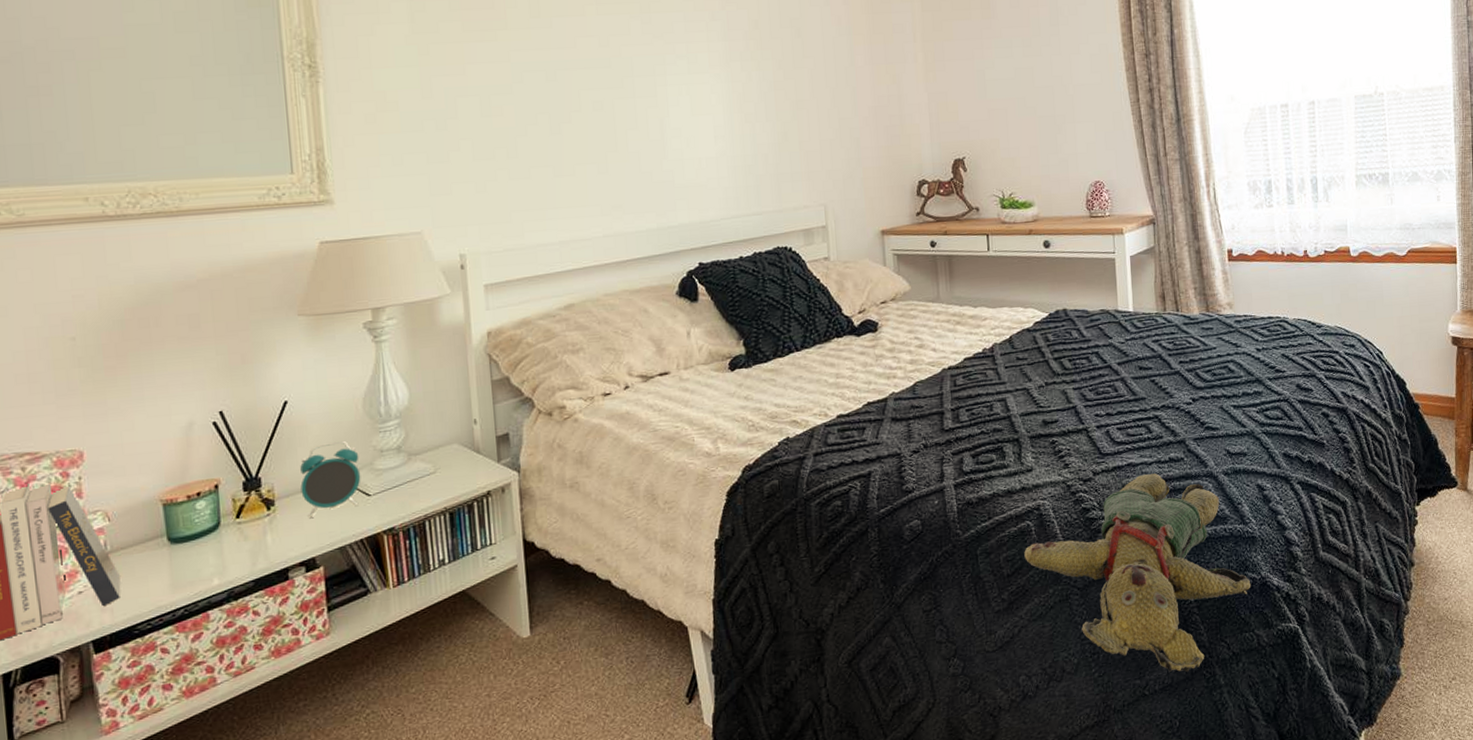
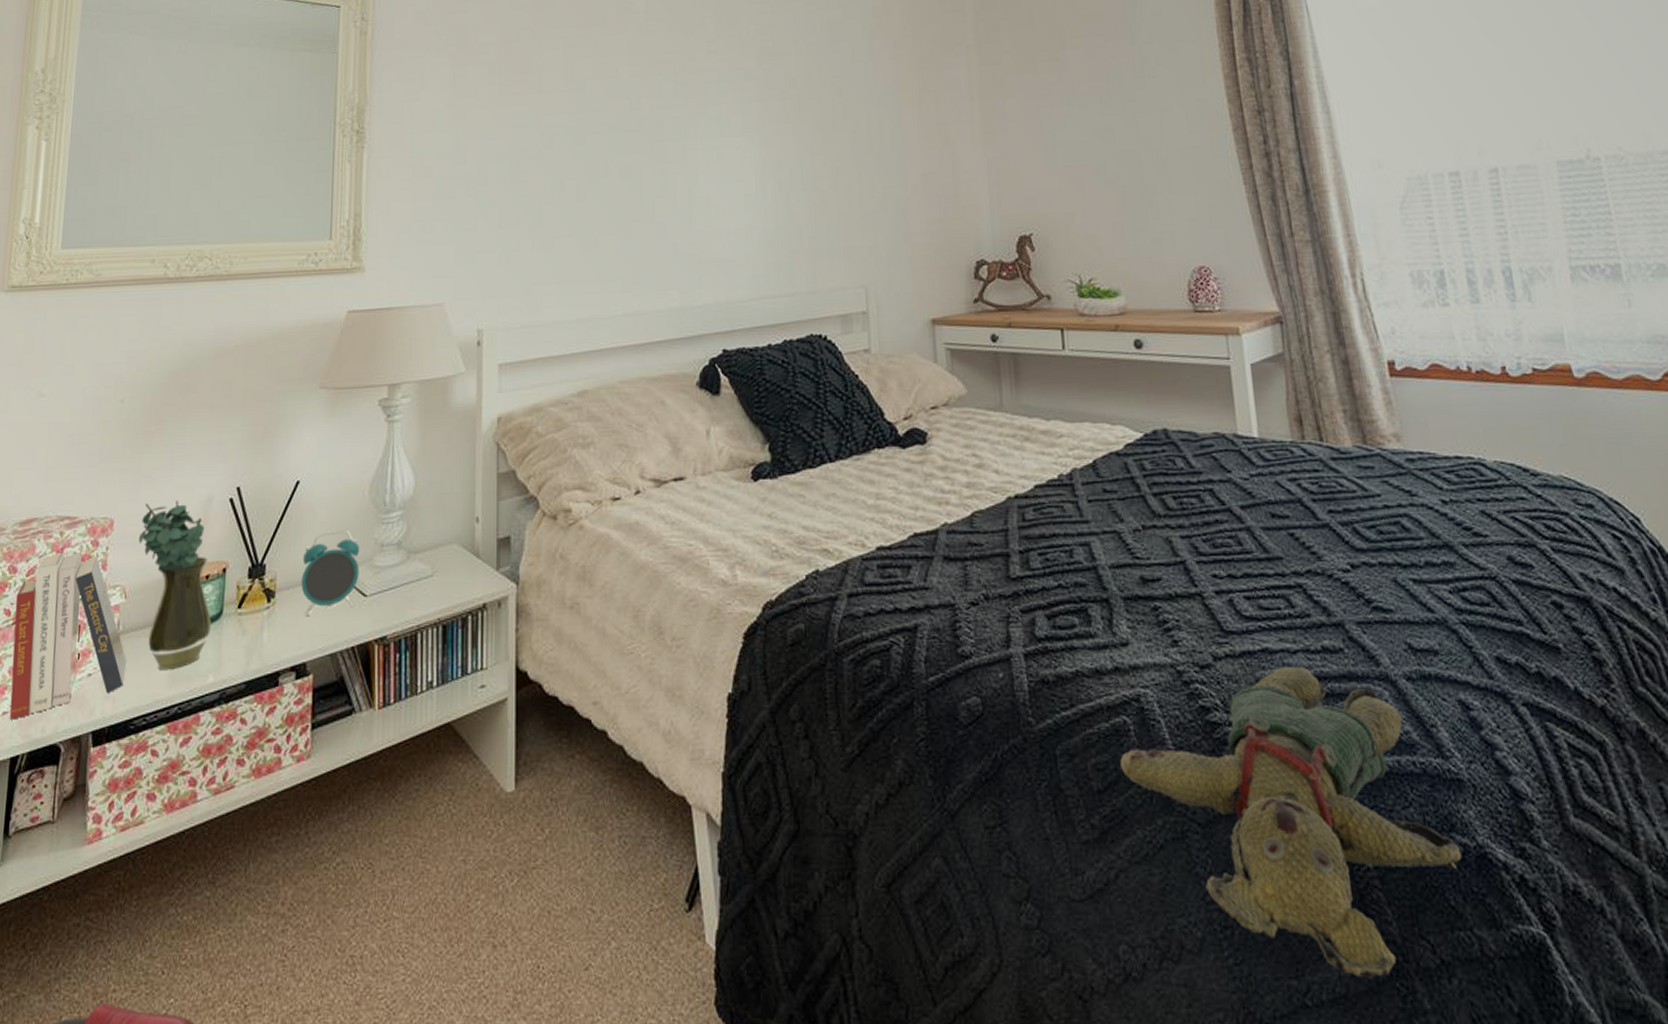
vase: none [114,427,210,580] -> present [138,500,211,669]

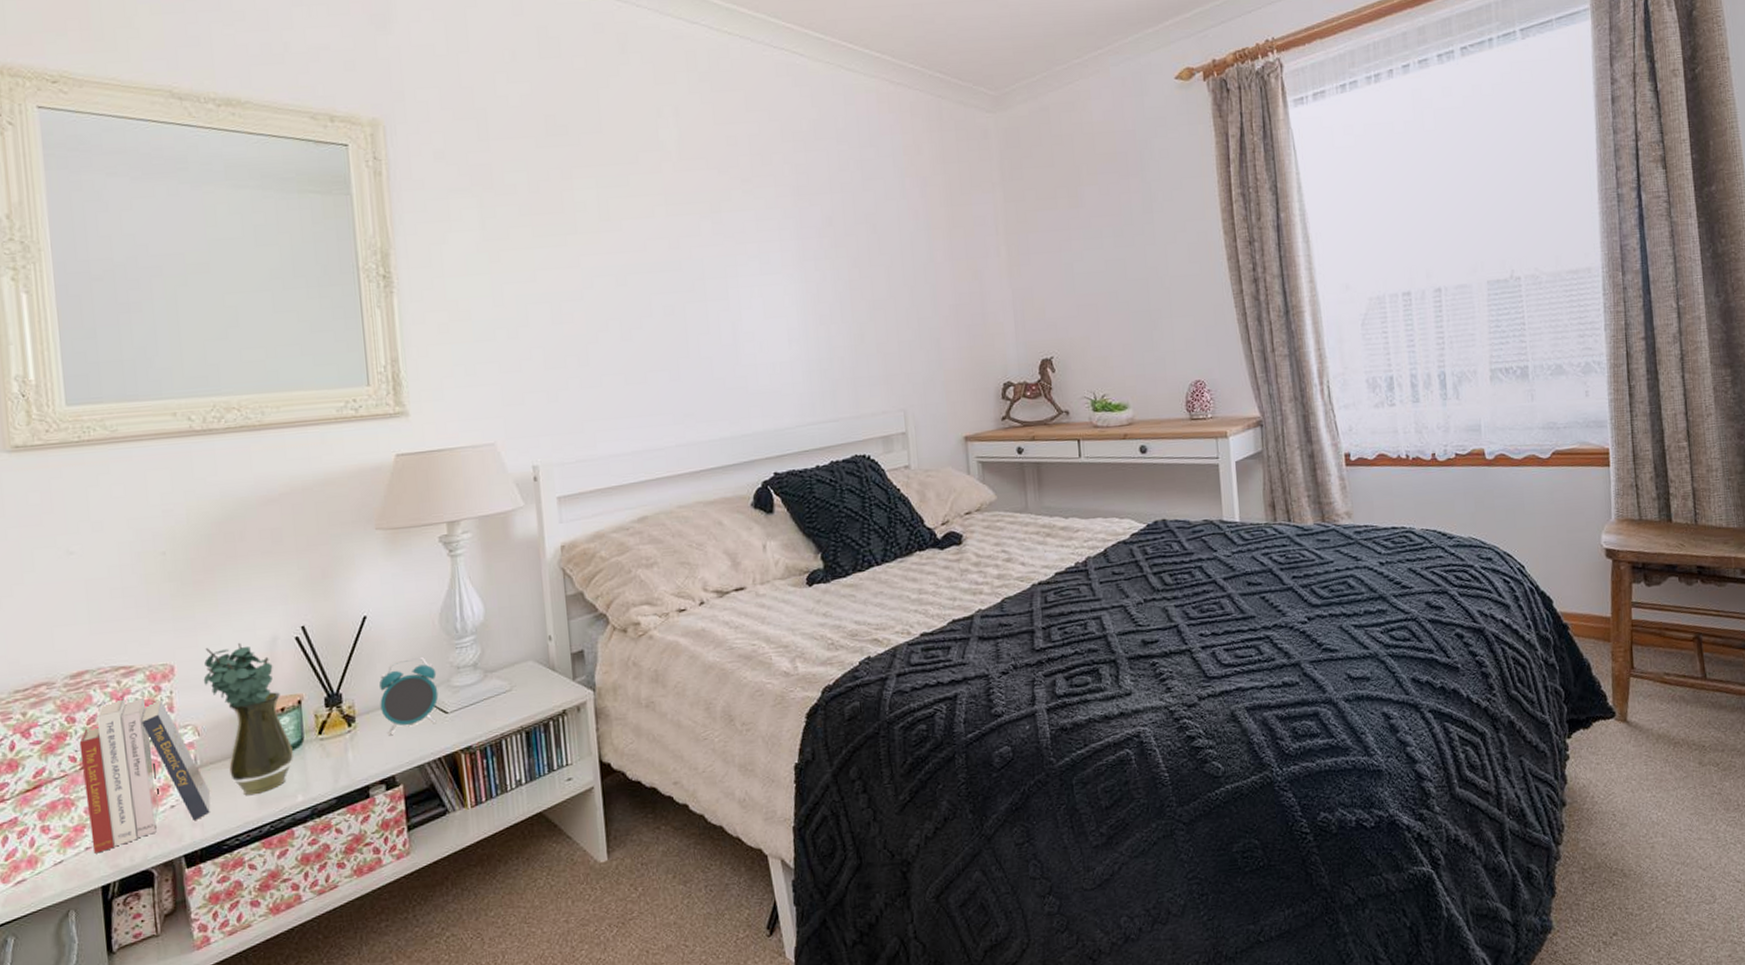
teddy bear: present [1120,667,1463,981] -> none [1123,699,1378,919]

